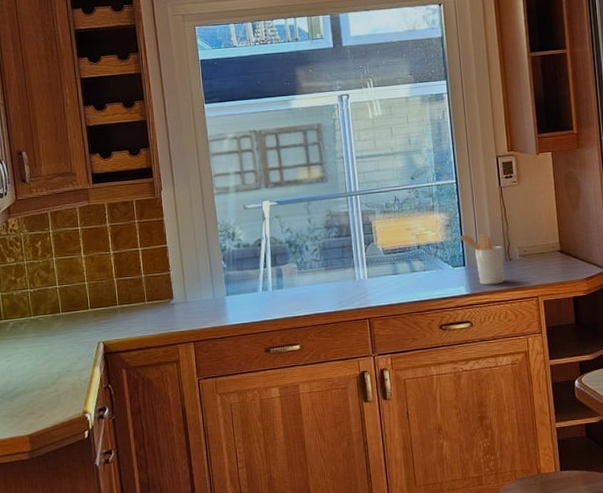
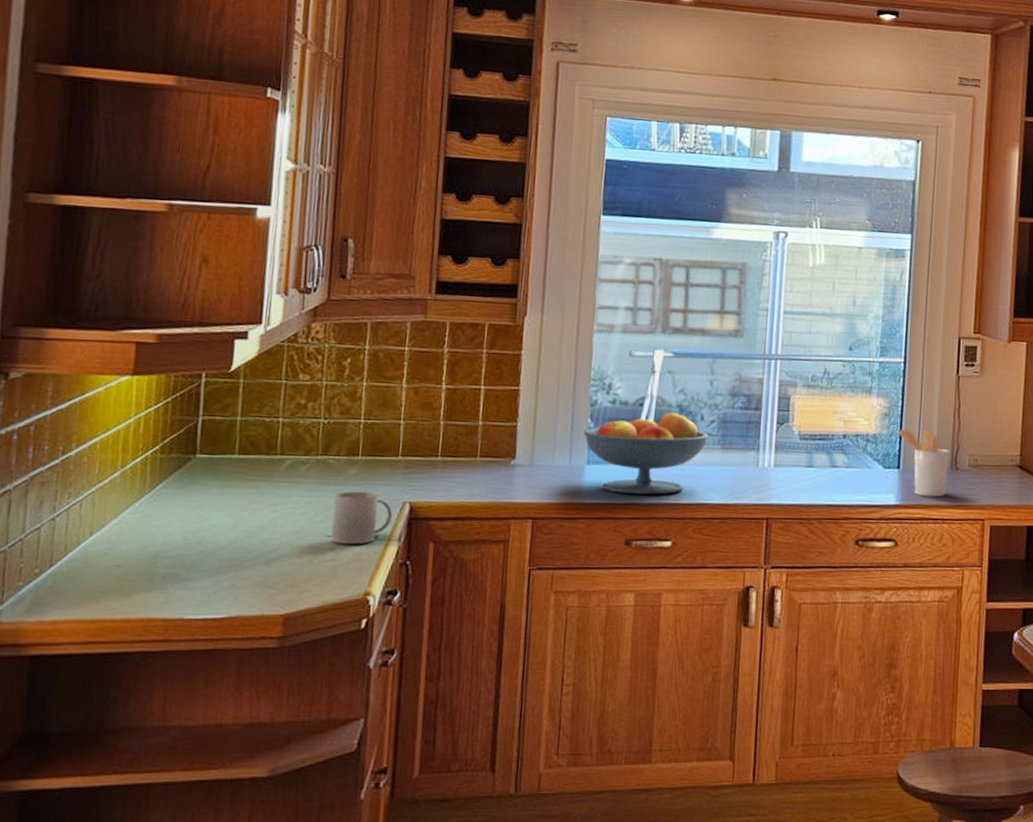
mug: none [48,337,93,379] -> present [331,491,393,544]
fruit bowl: none [220,246,315,314] -> present [584,412,709,495]

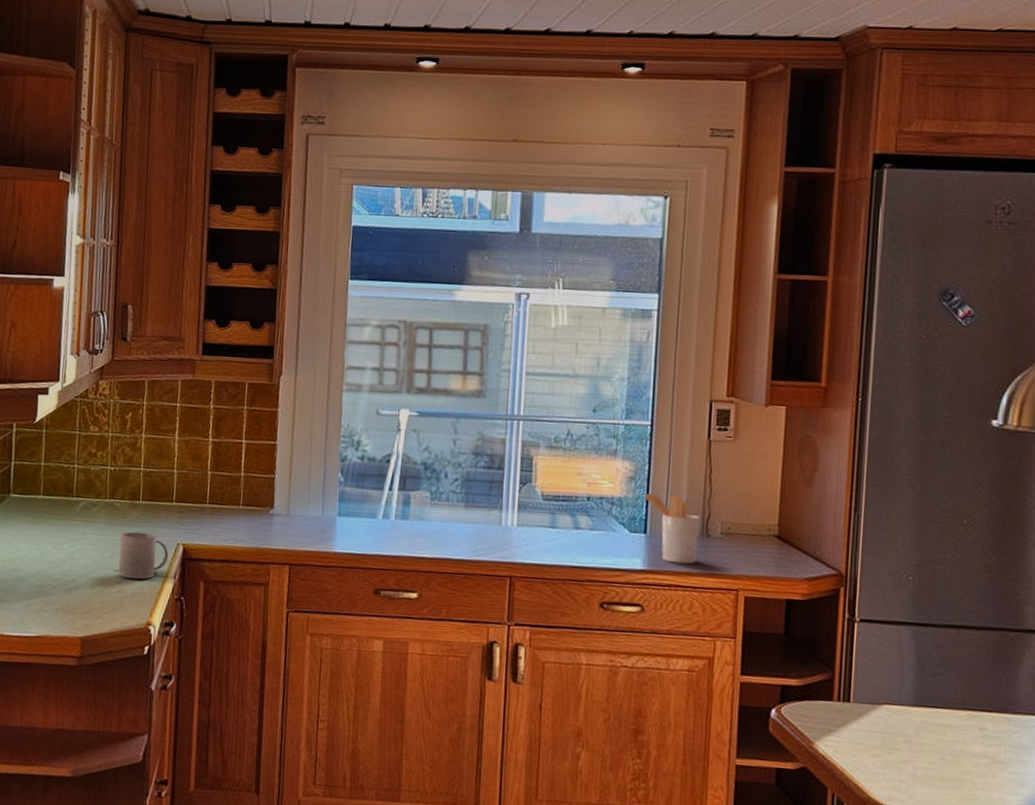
fruit bowl: present [584,412,709,495] -> none [335,469,453,548]

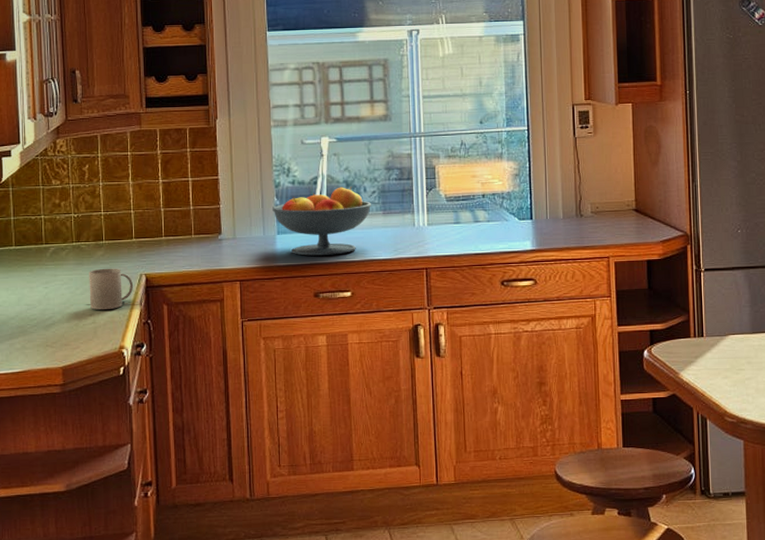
fruit bowl: none [335,469,453,548] -> present [272,187,372,256]
utensil holder: present [643,493,701,564] -> none [527,185,574,241]

